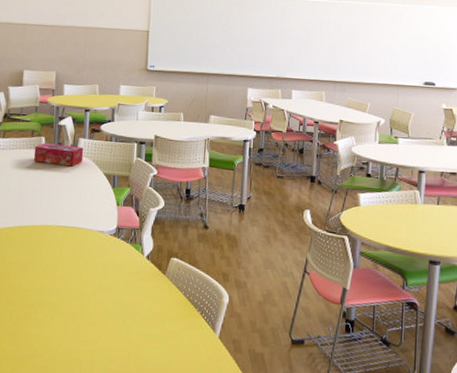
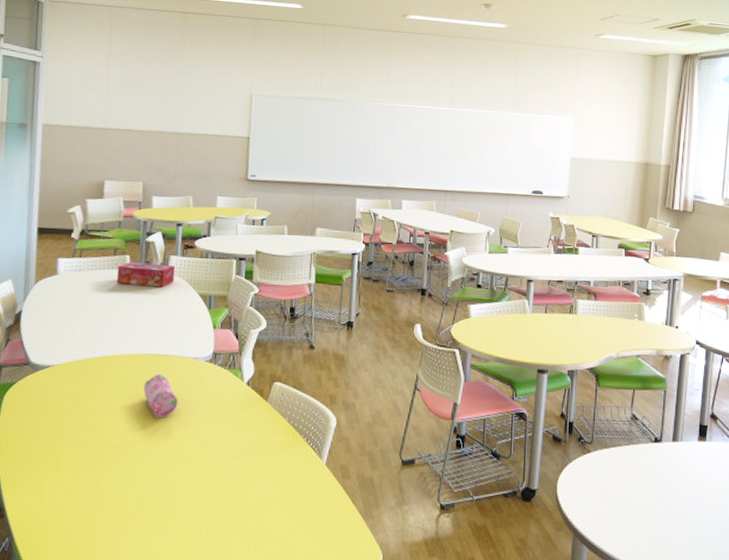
pencil case: none [56,243,87,283] -> present [143,373,178,417]

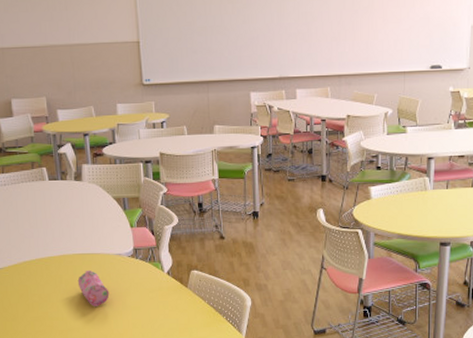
tissue box: present [116,262,175,288] -> none [37,173,90,195]

